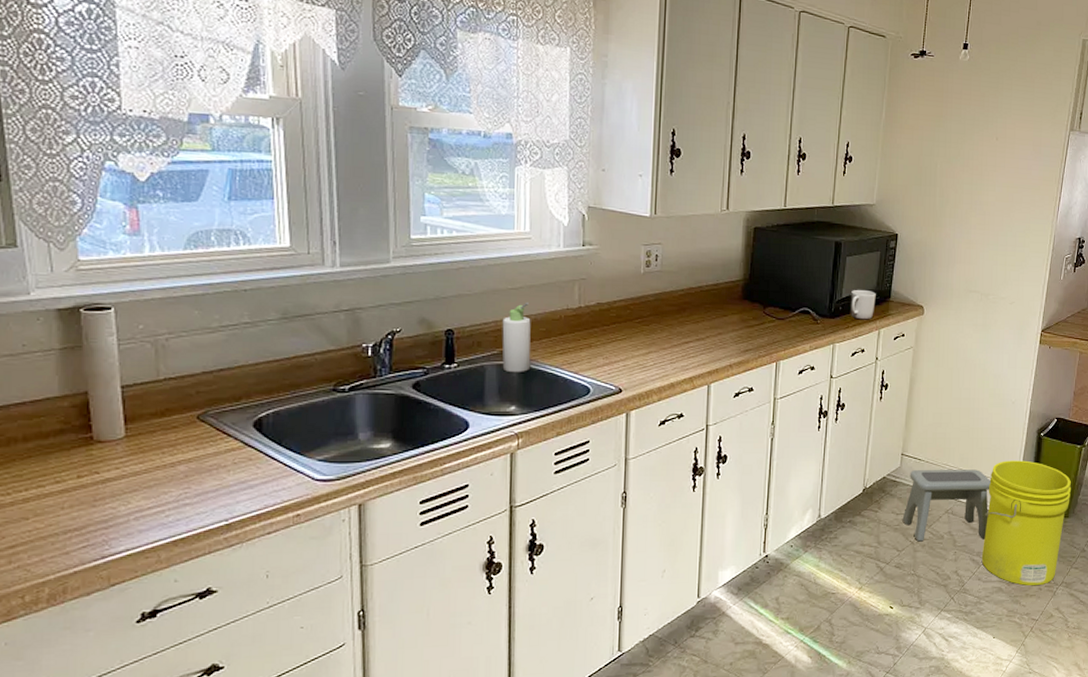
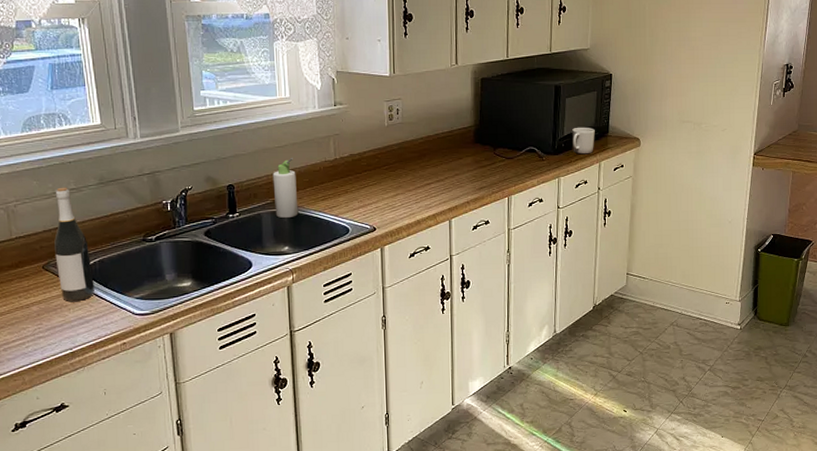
wine bottle: none [214,320,265,462] -> present [53,187,95,302]
step stool: present [902,469,991,542] -> none [631,285,712,352]
bucket: present [981,460,1072,586] -> none [707,275,791,390]

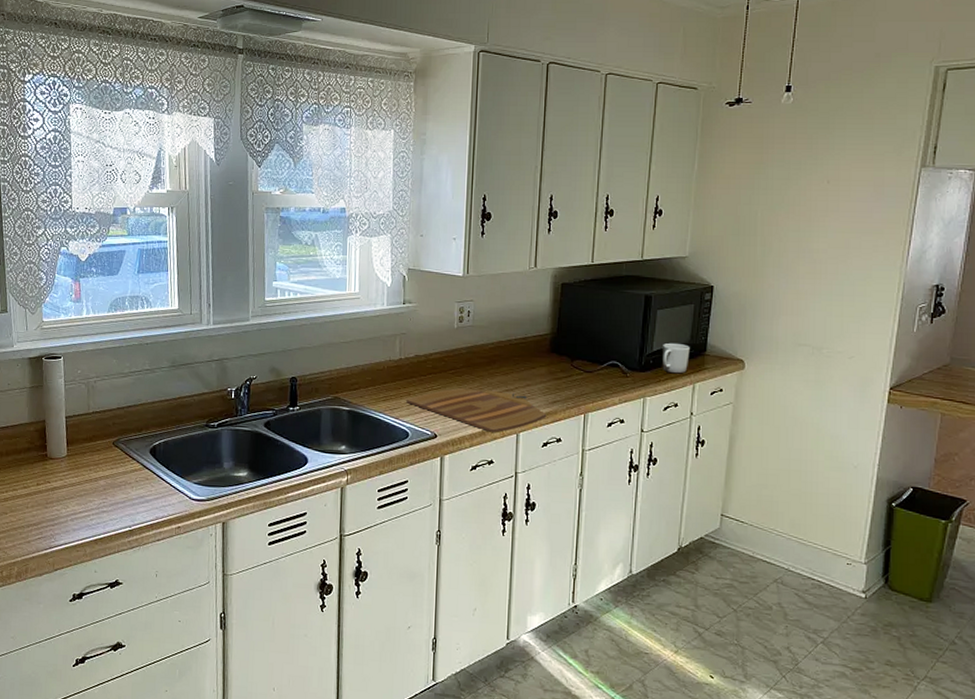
wine bottle: present [53,187,95,302] -> none [124,367,157,481]
bottle: present [273,158,299,219] -> none [335,355,359,417]
cutting board: none [344,182,475,222] -> present [406,388,547,433]

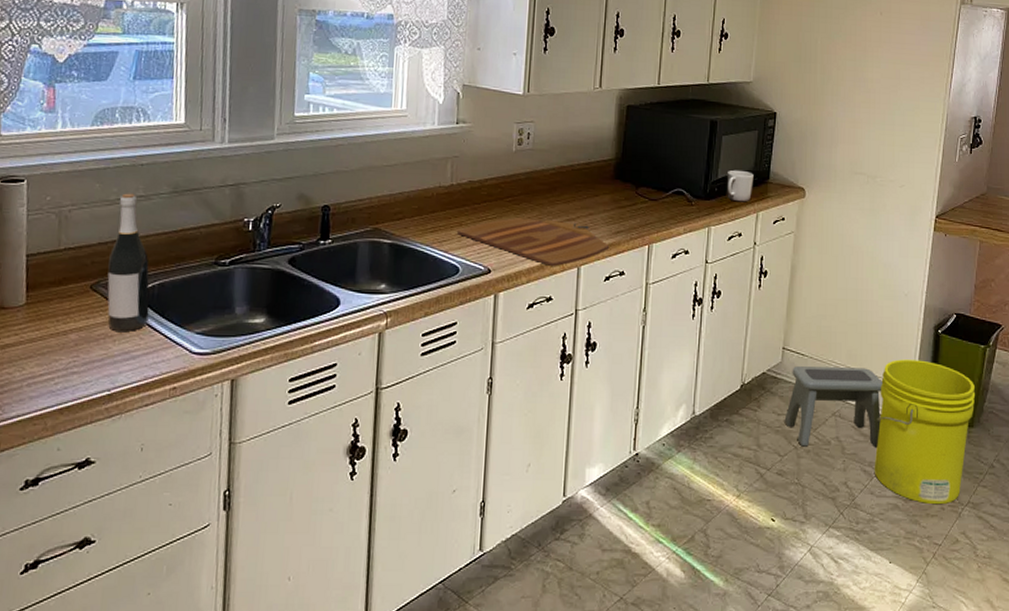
wine bottle: none [124,367,157,481] -> present [107,193,150,332]
step stool: none [723,533,829,616] -> present [784,366,882,448]
bucket: none [819,530,935,677] -> present [874,359,976,505]

